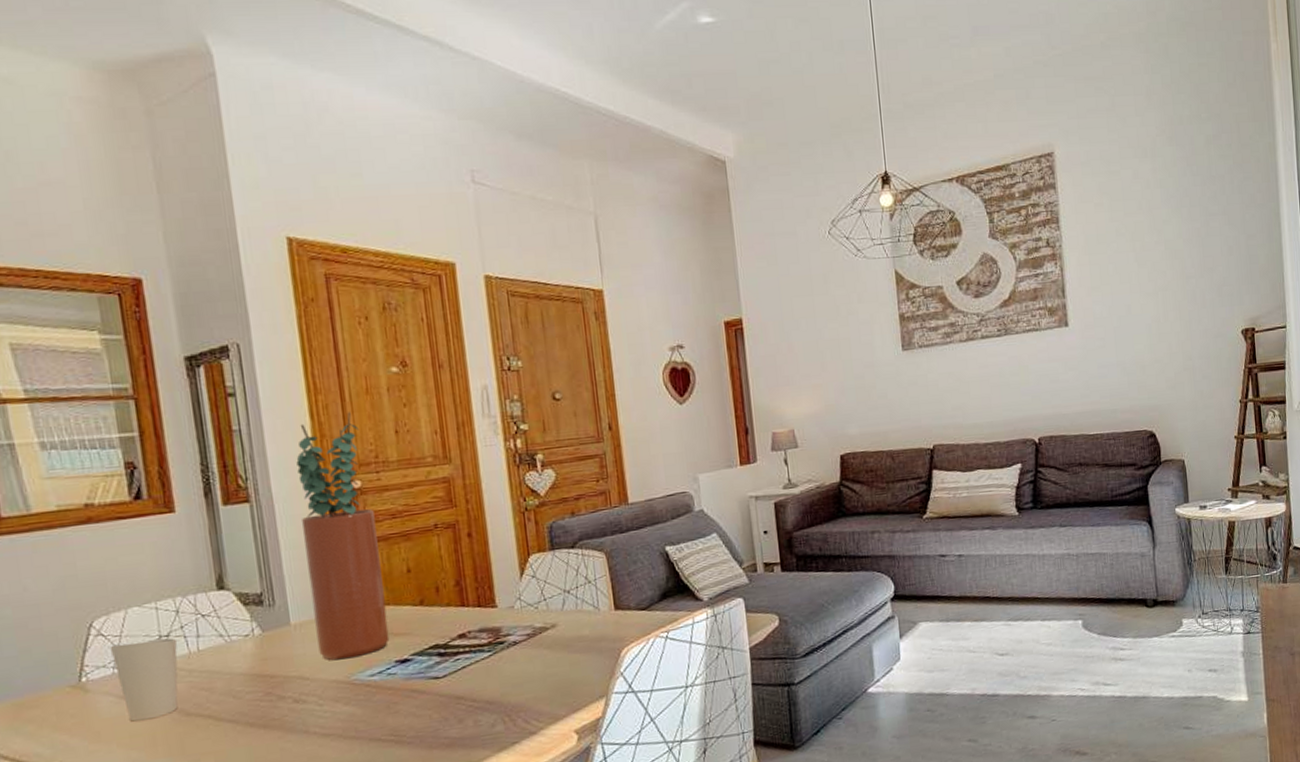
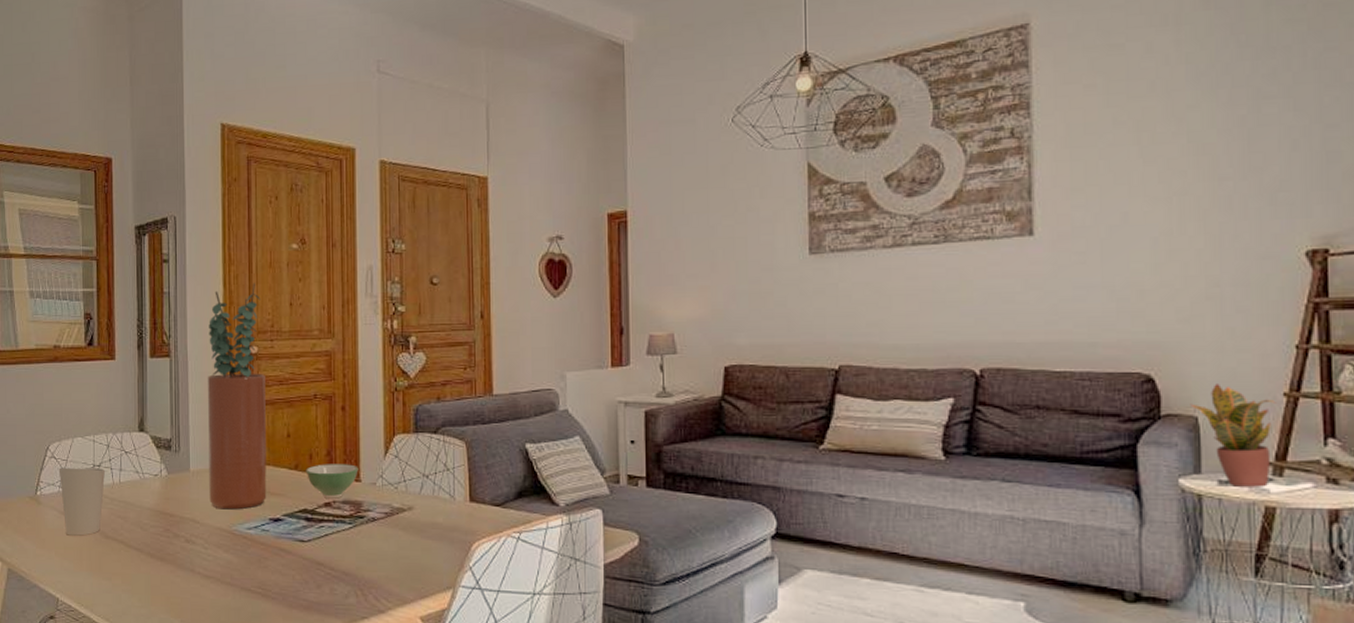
bowl: none [432,591,493,630] -> present [305,464,359,499]
potted plant: none [1179,433,1231,510] -> present [1190,384,1276,489]

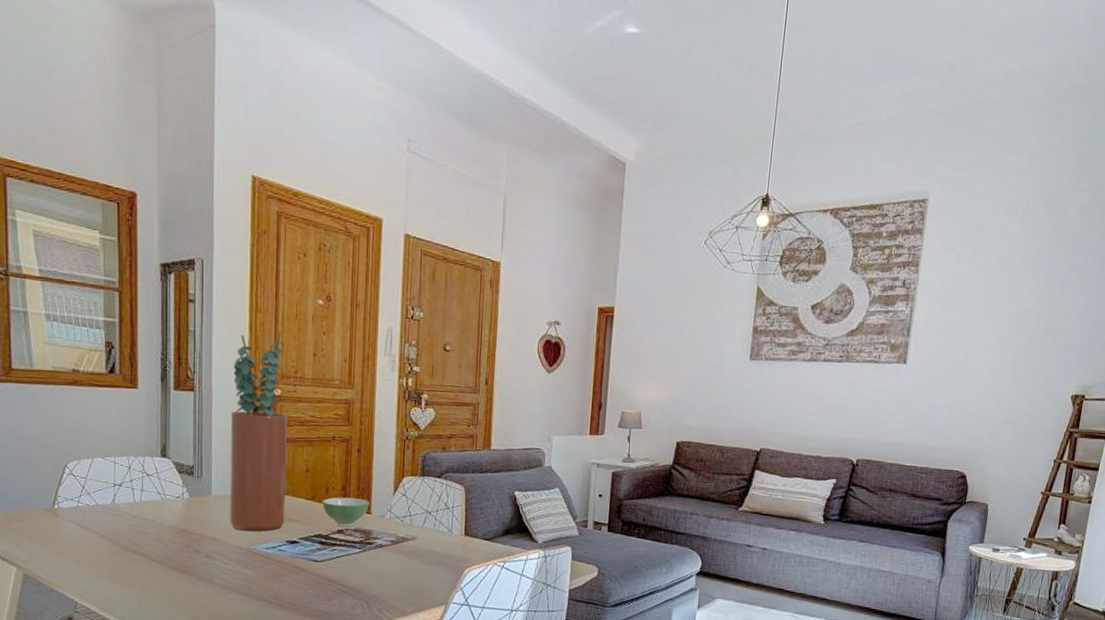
cup: present [58,467,105,537] -> none [77,484,126,548]
potted plant: present [1190,384,1276,489] -> none [985,482,1036,555]

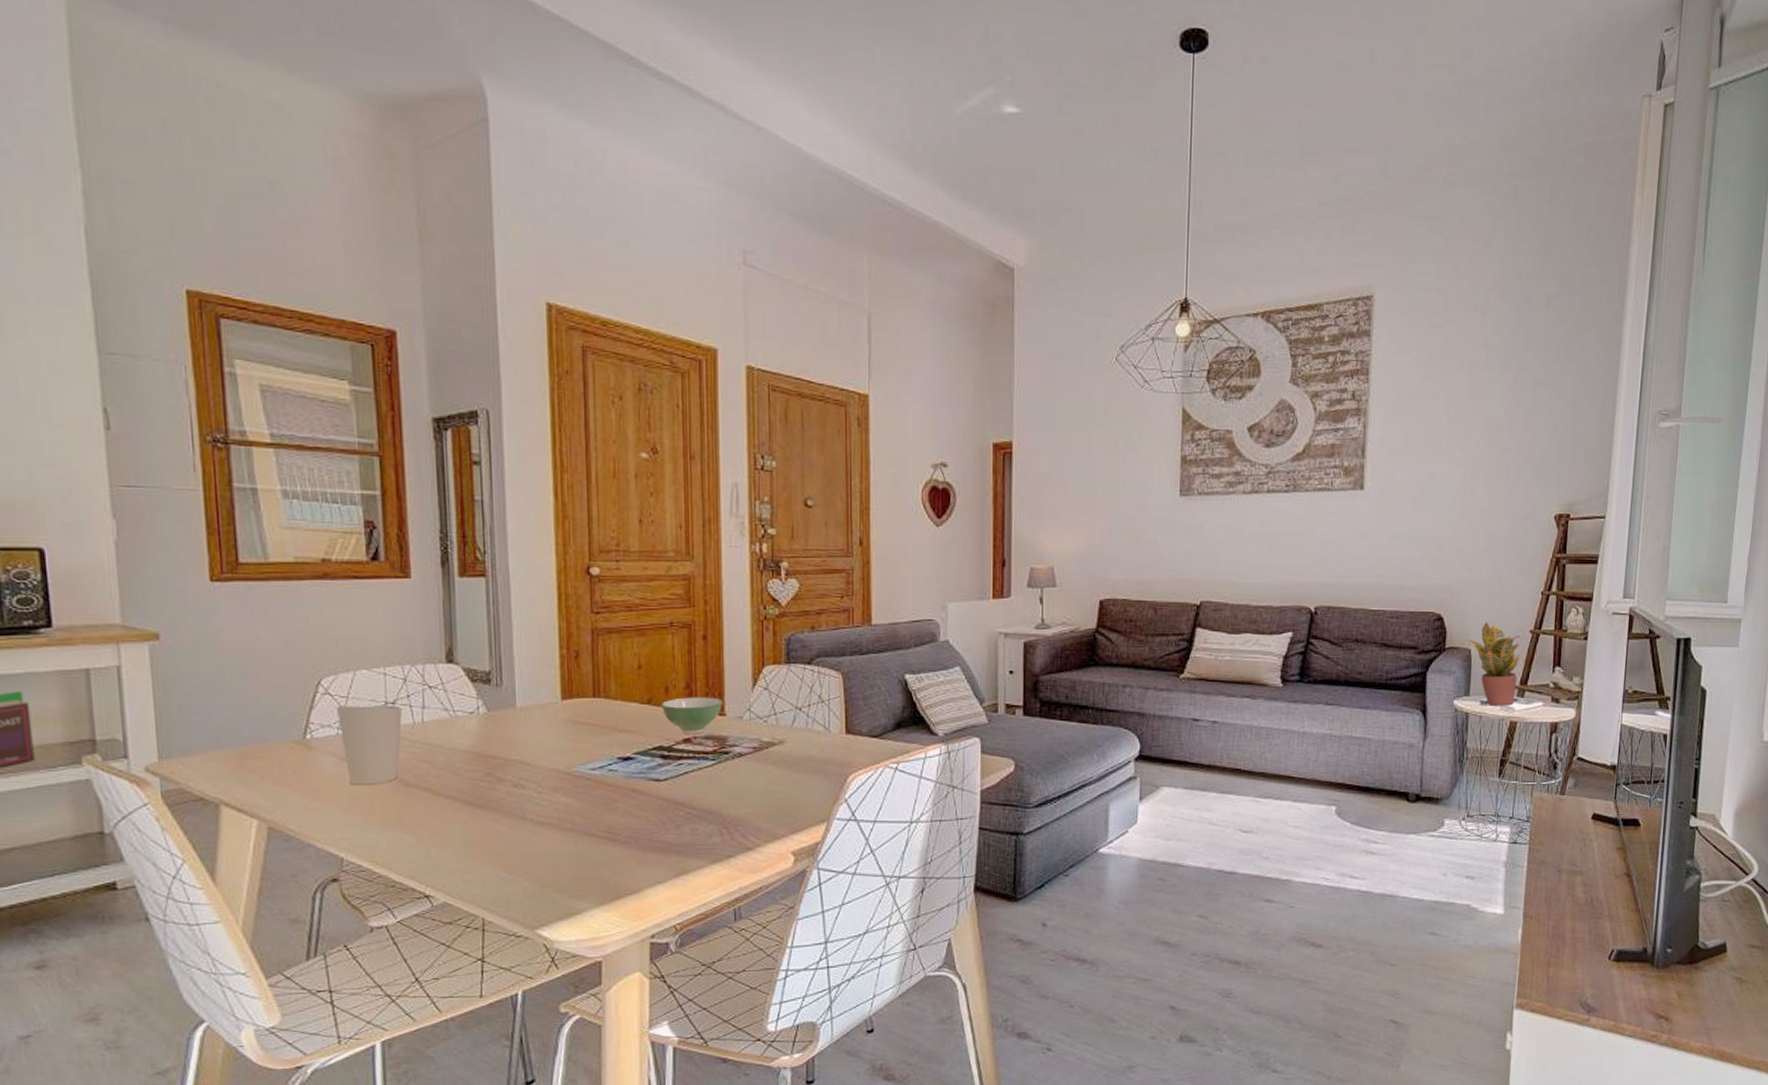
cup: none [77,484,126,548] -> present [336,706,402,786]
vase: present [230,331,287,532] -> none [535,495,614,749]
potted plant: none [985,482,1036,555] -> present [1466,622,1524,707]

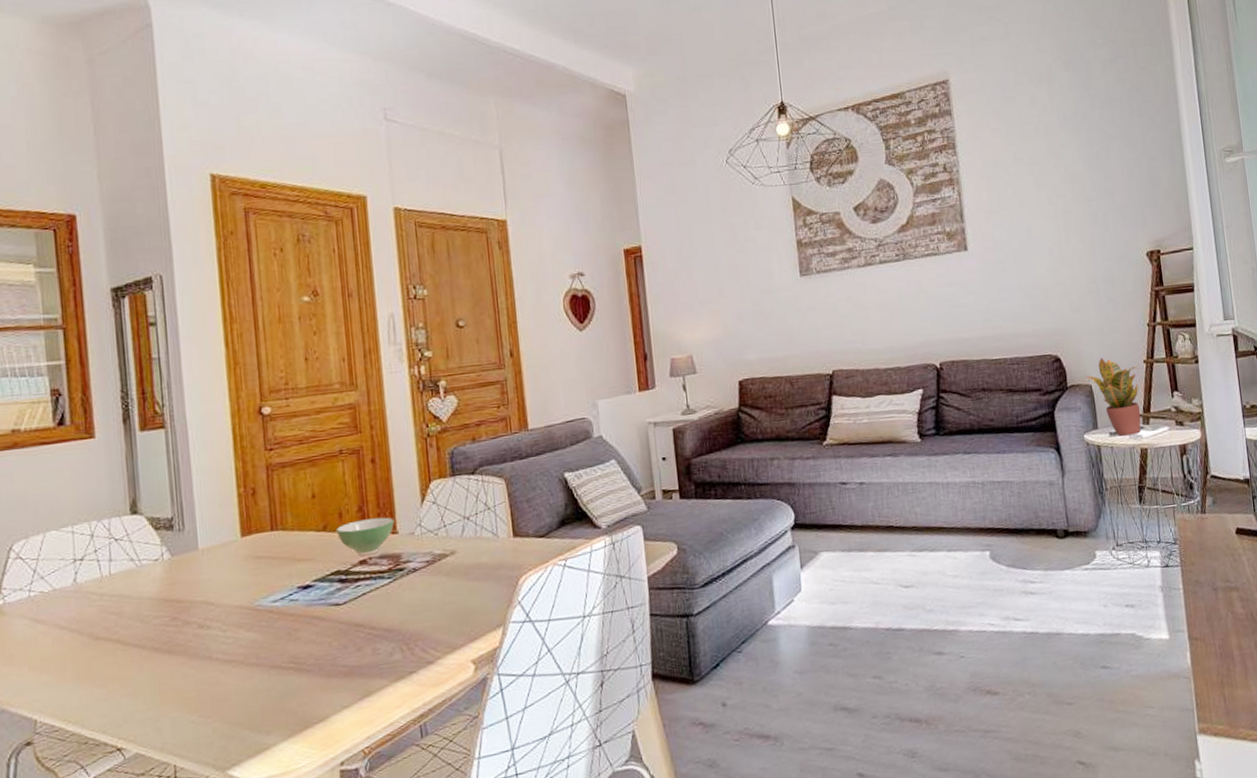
cup: present [336,706,402,786] -> none [27,561,90,646]

